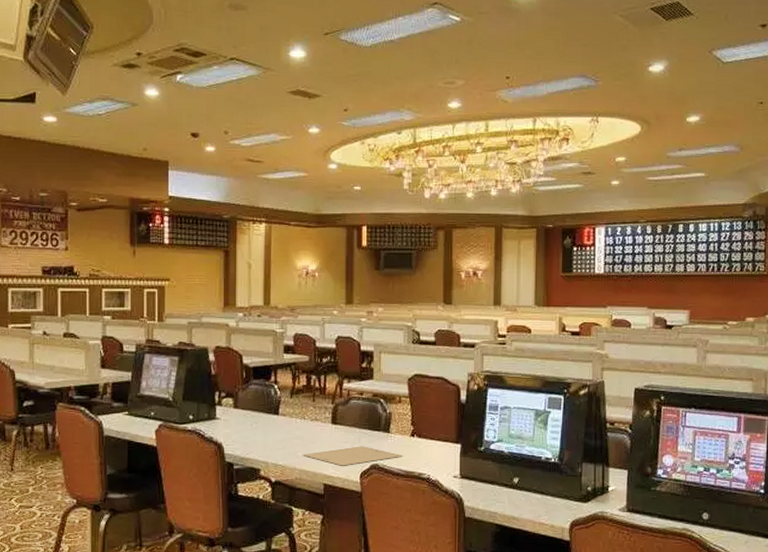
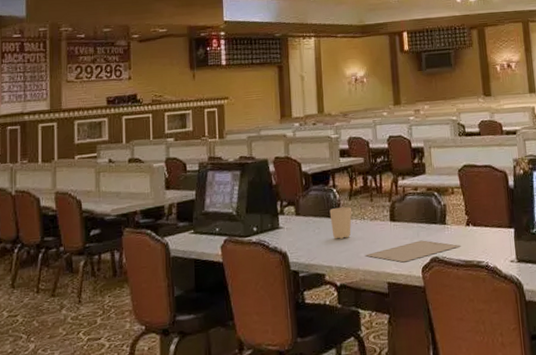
cup: none [269,404,293,436] -> present [329,207,352,239]

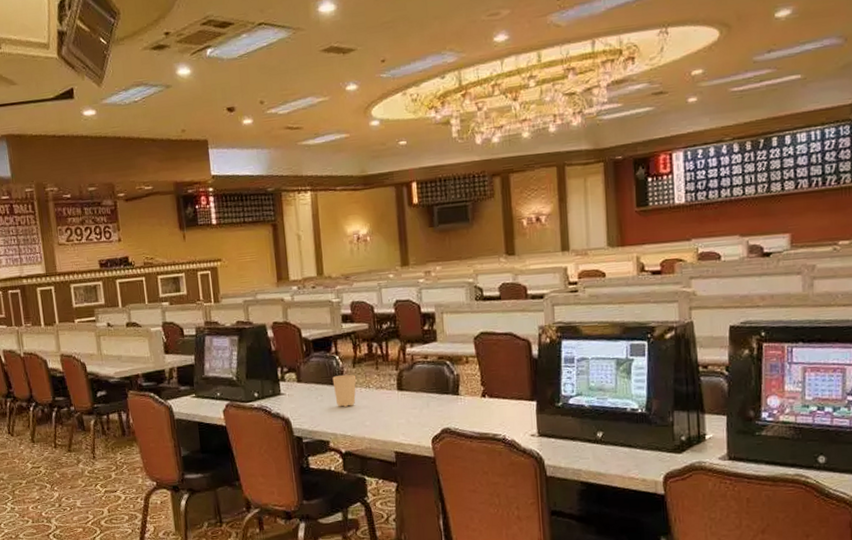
paper: present [364,240,460,263] -> none [370,410,475,433]

